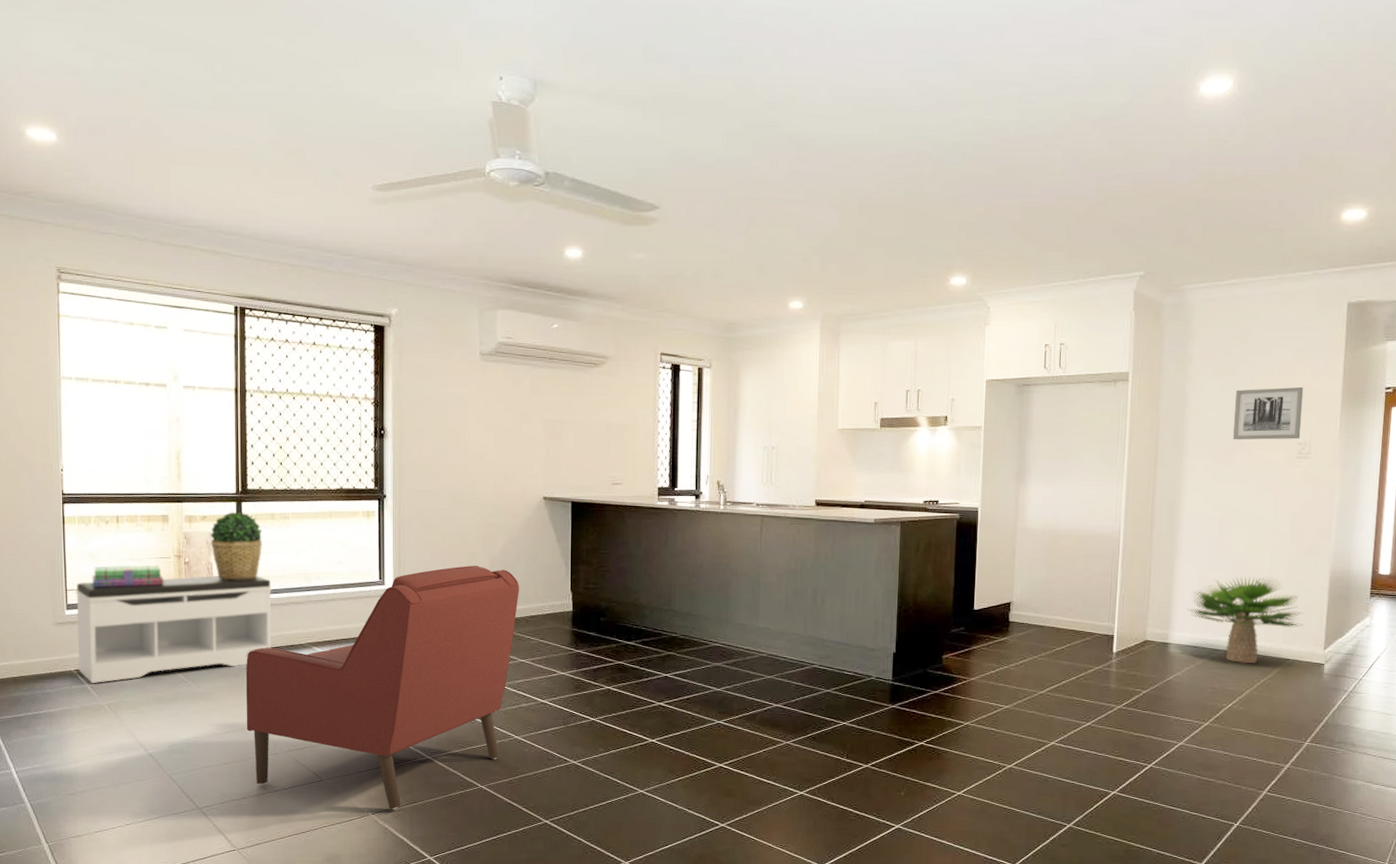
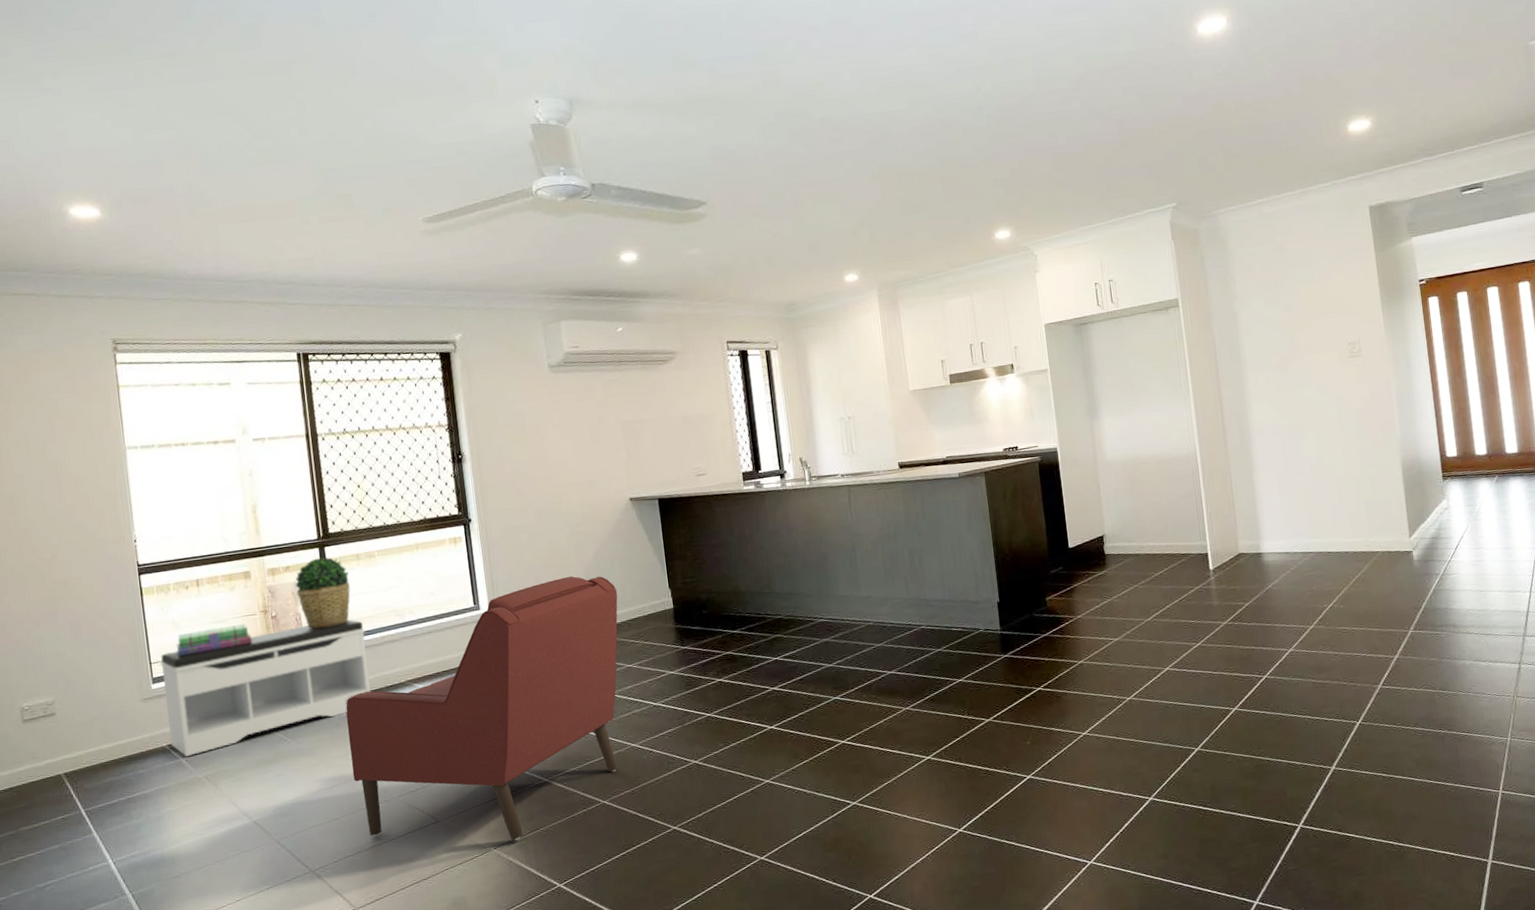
potted plant: present [1186,576,1304,664] -> none [1272,474,1387,563]
wall art: present [1232,386,1304,440] -> none [1280,290,1349,349]

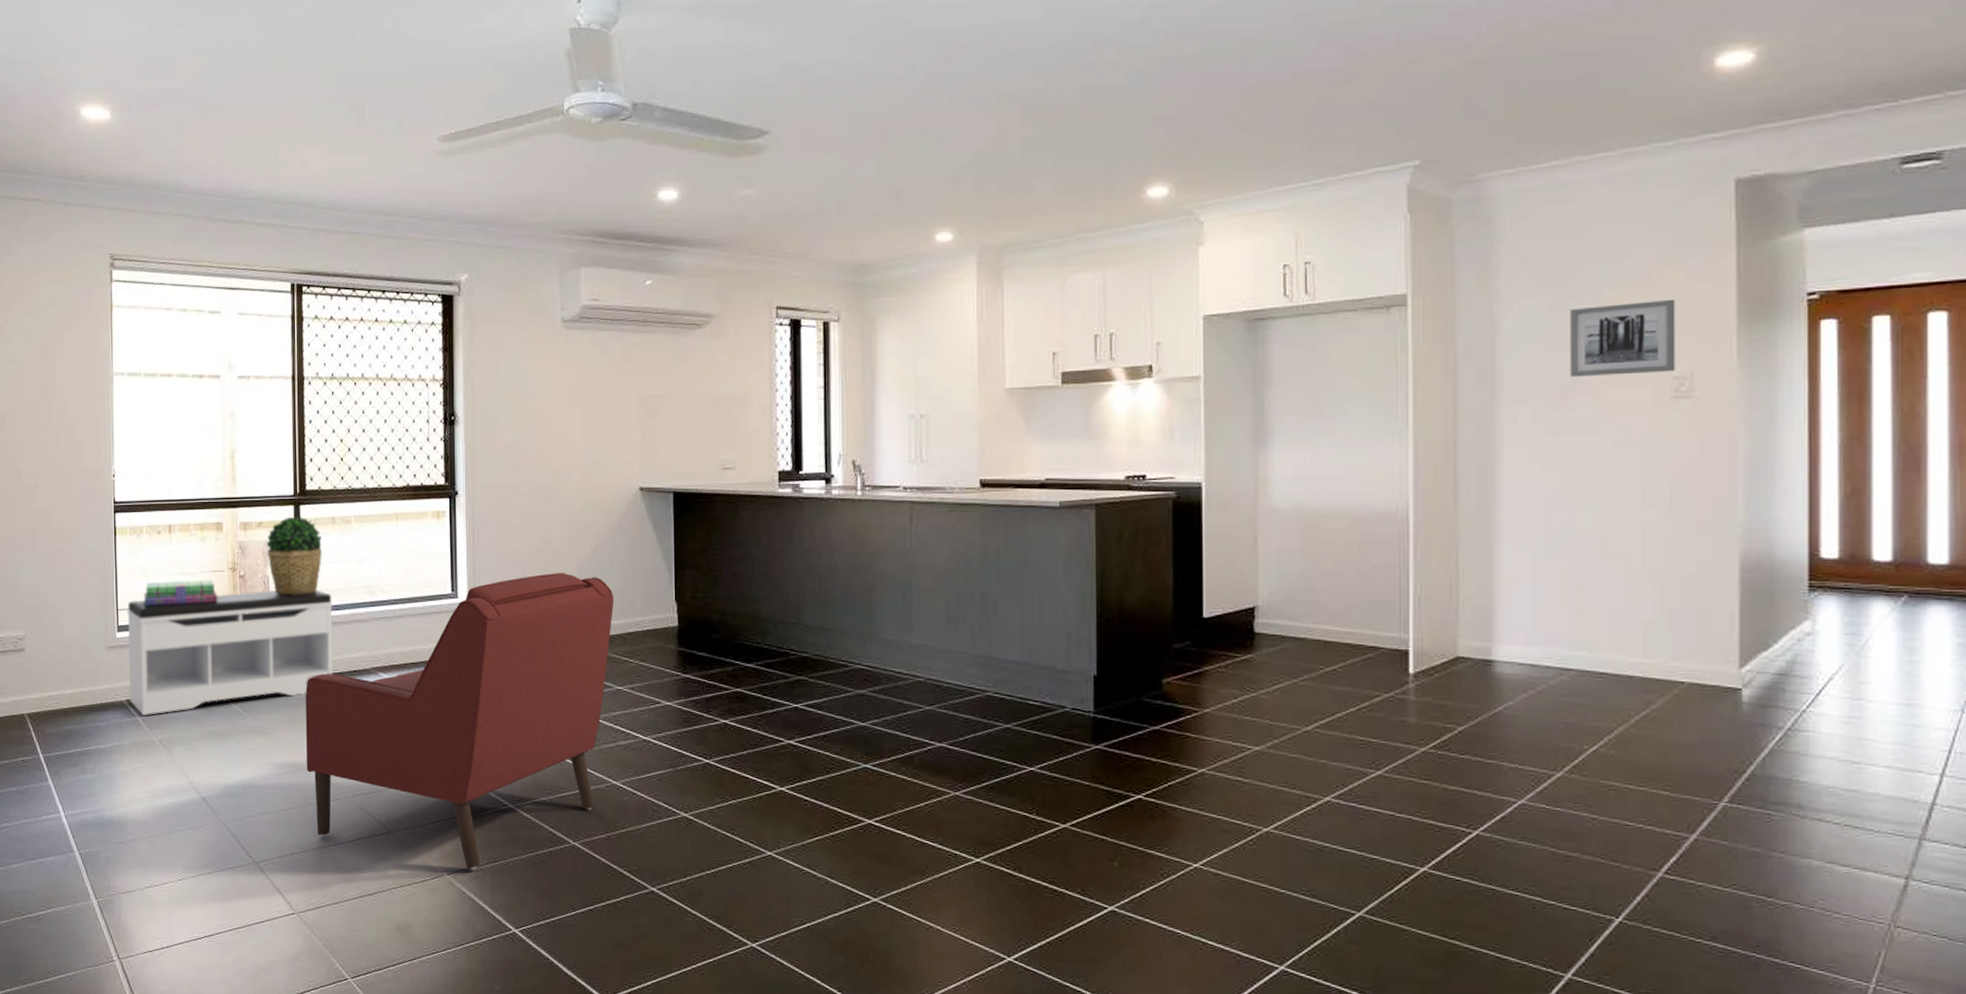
wall art: none [1280,290,1349,349] -> present [1569,299,1676,378]

